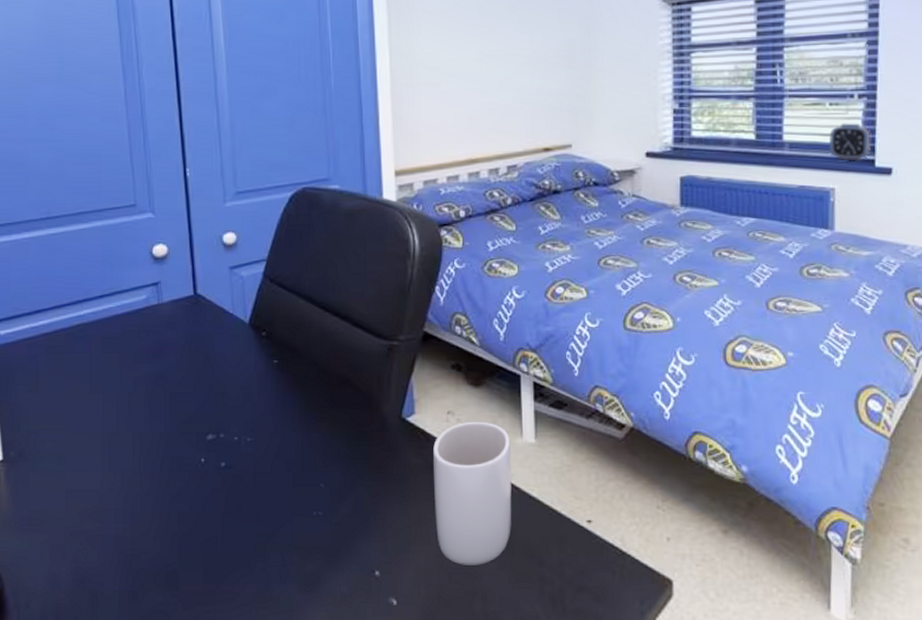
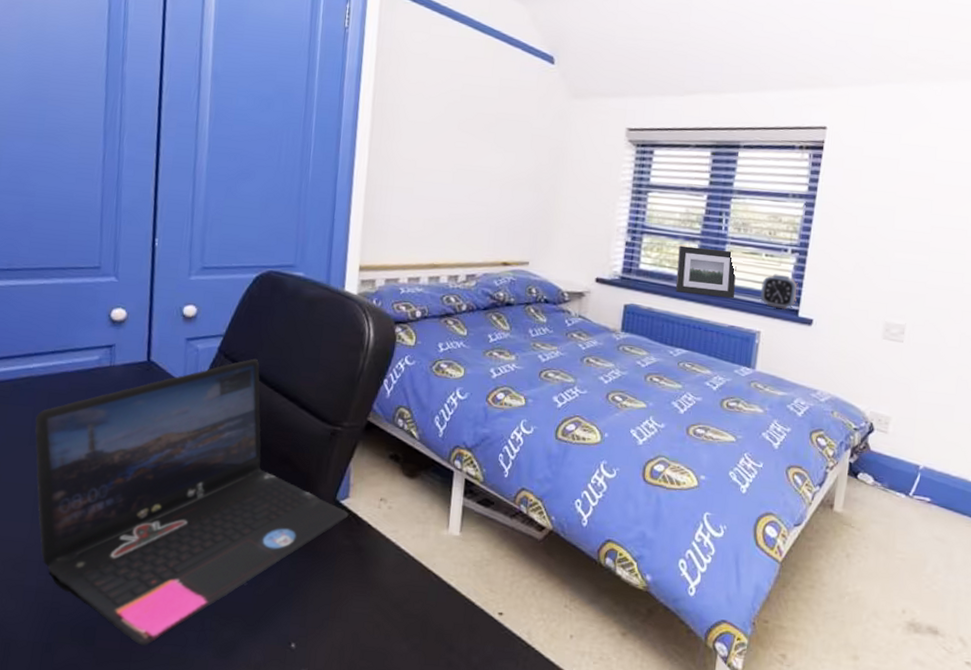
laptop: none [93,280,417,586] -> present [35,358,349,646]
mug: present [432,421,512,565] -> none [355,510,437,646]
picture frame: none [732,104,801,158] -> present [675,245,737,299]

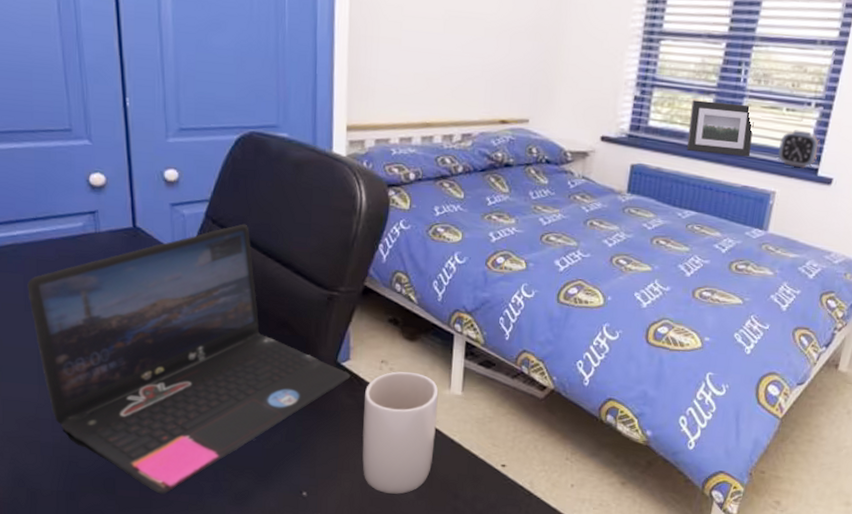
mug: none [355,510,437,646] -> present [362,371,439,494]

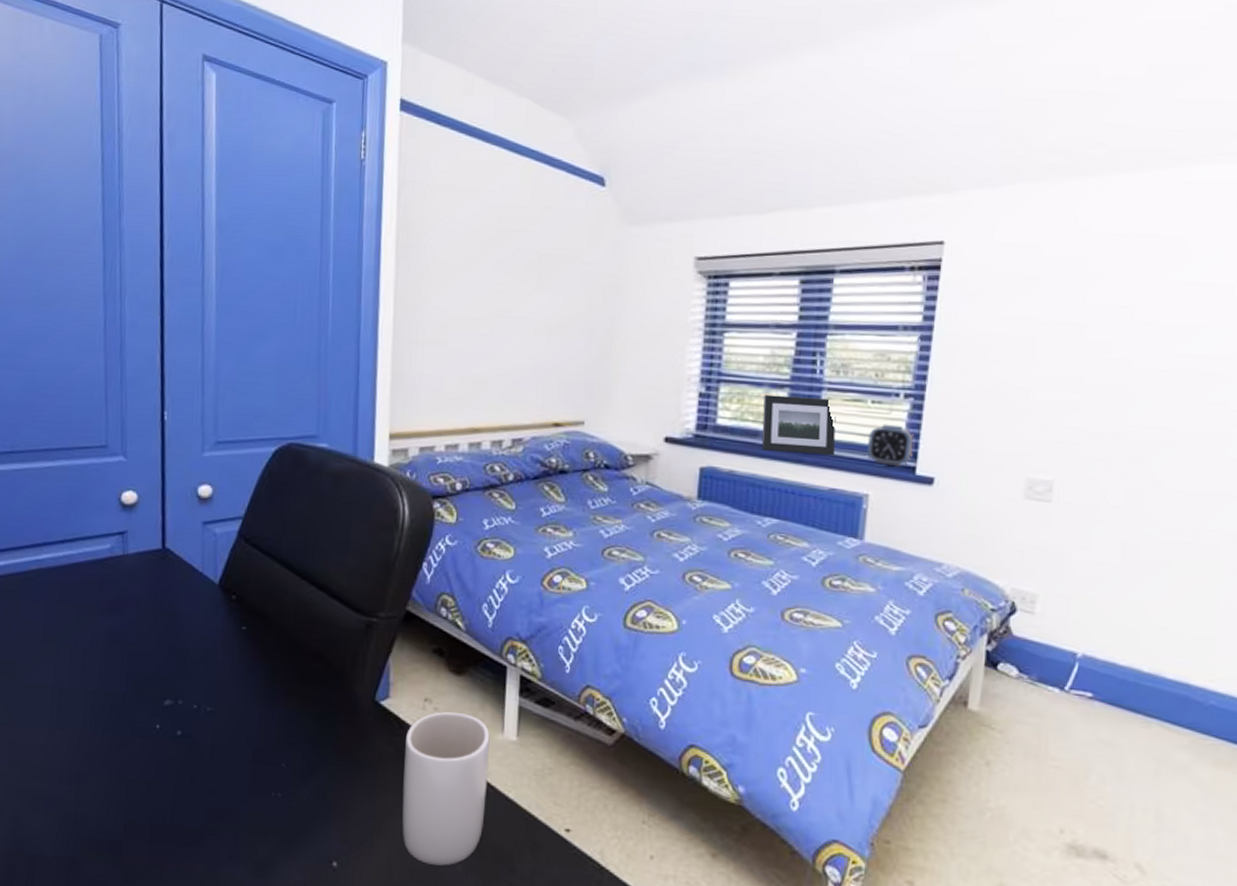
laptop: present [27,224,351,494] -> none [48,542,390,863]

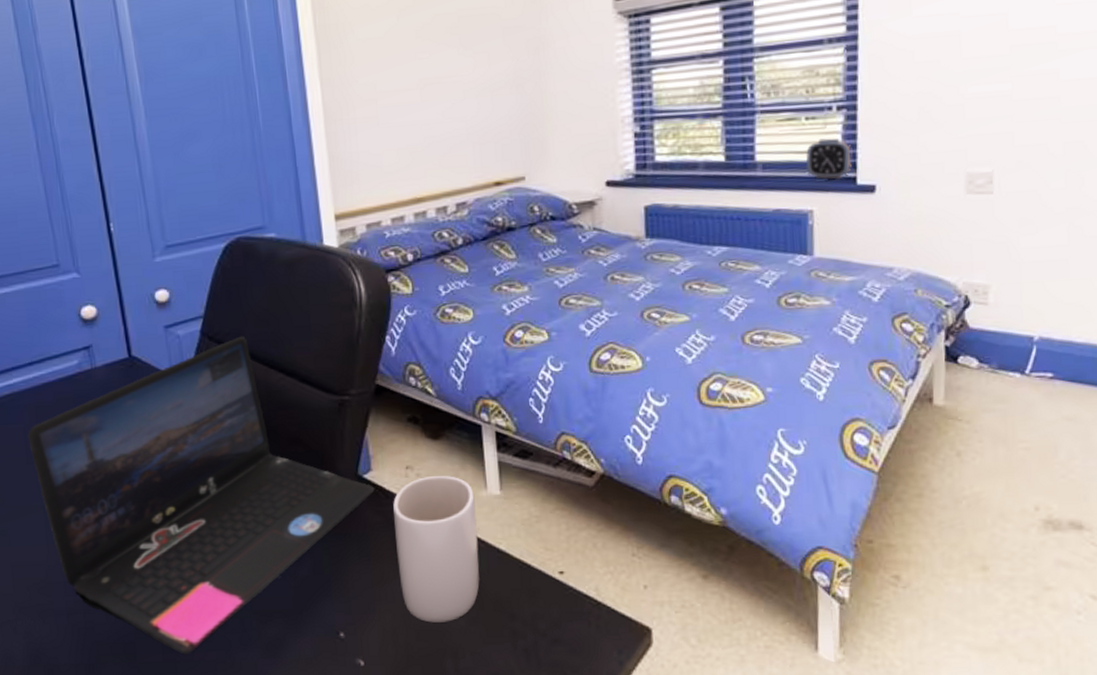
laptop: none [48,542,390,863] -> present [28,336,375,654]
picture frame: present [761,394,836,456] -> none [699,121,776,182]

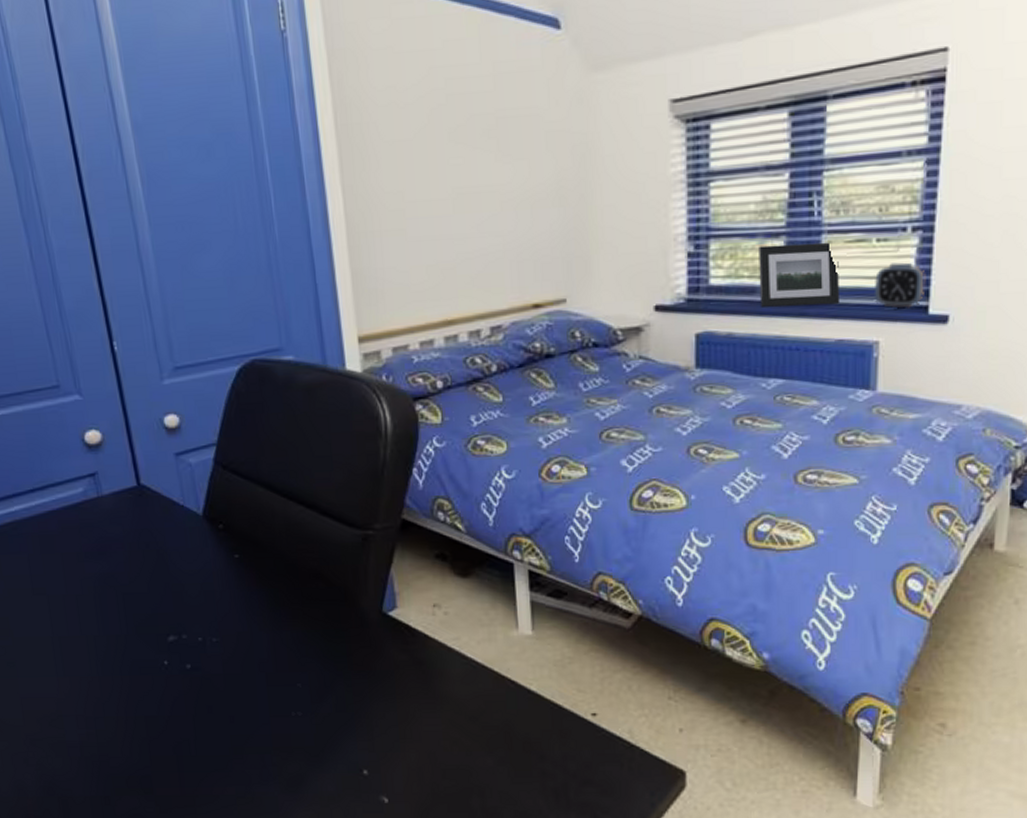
laptop: present [28,336,375,654] -> none [32,465,400,789]
mug: present [392,475,480,623] -> none [418,614,509,762]
picture frame: none [699,121,776,182] -> present [759,242,841,308]

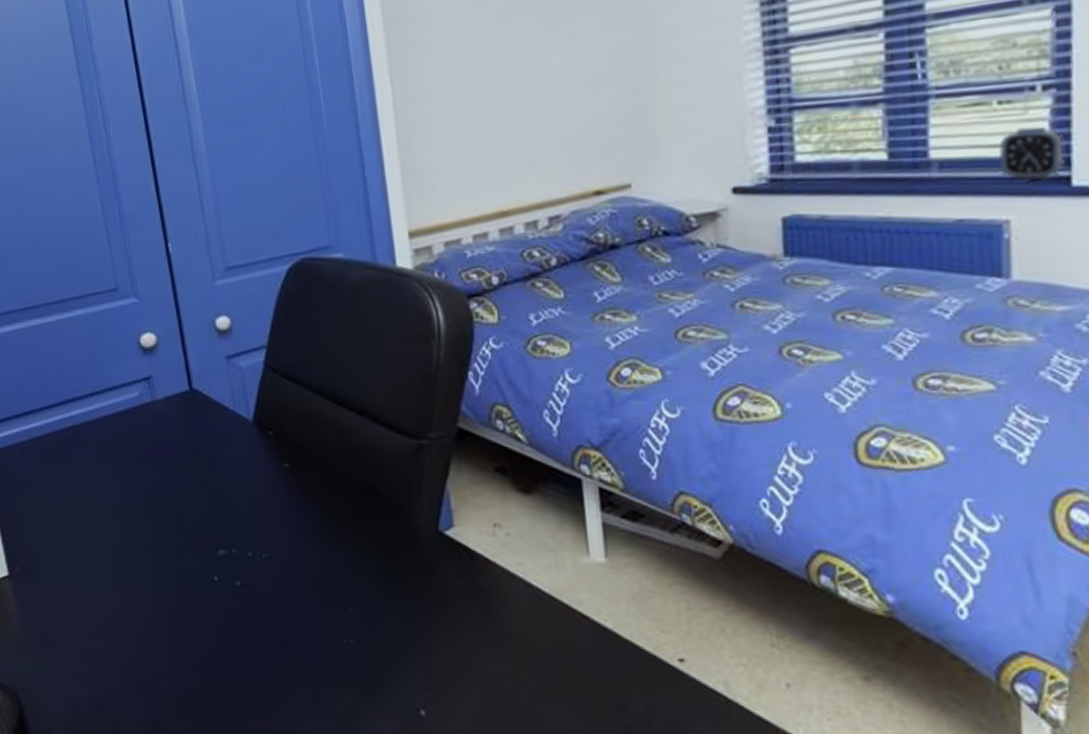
picture frame: present [759,242,841,308] -> none [852,107,957,186]

